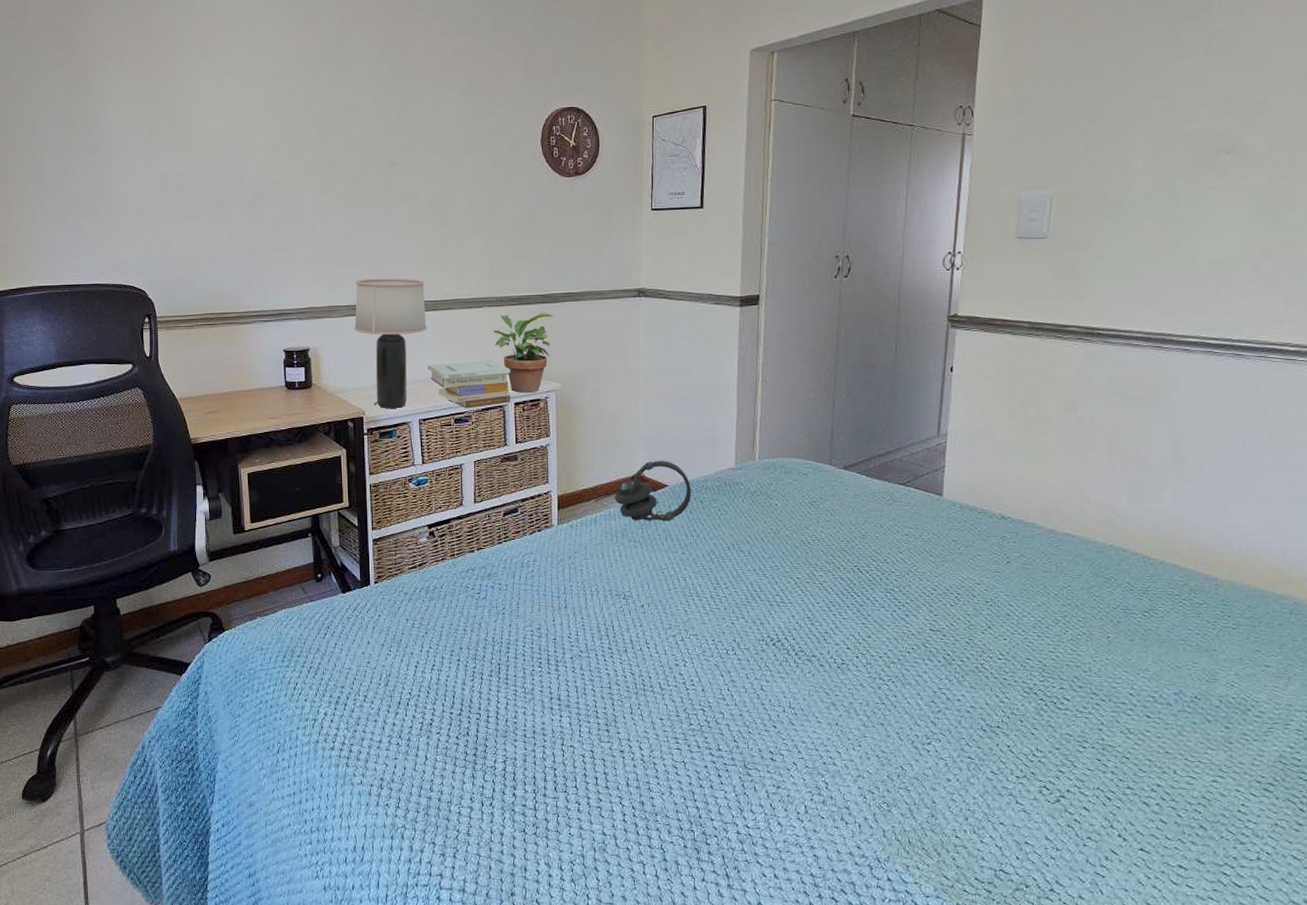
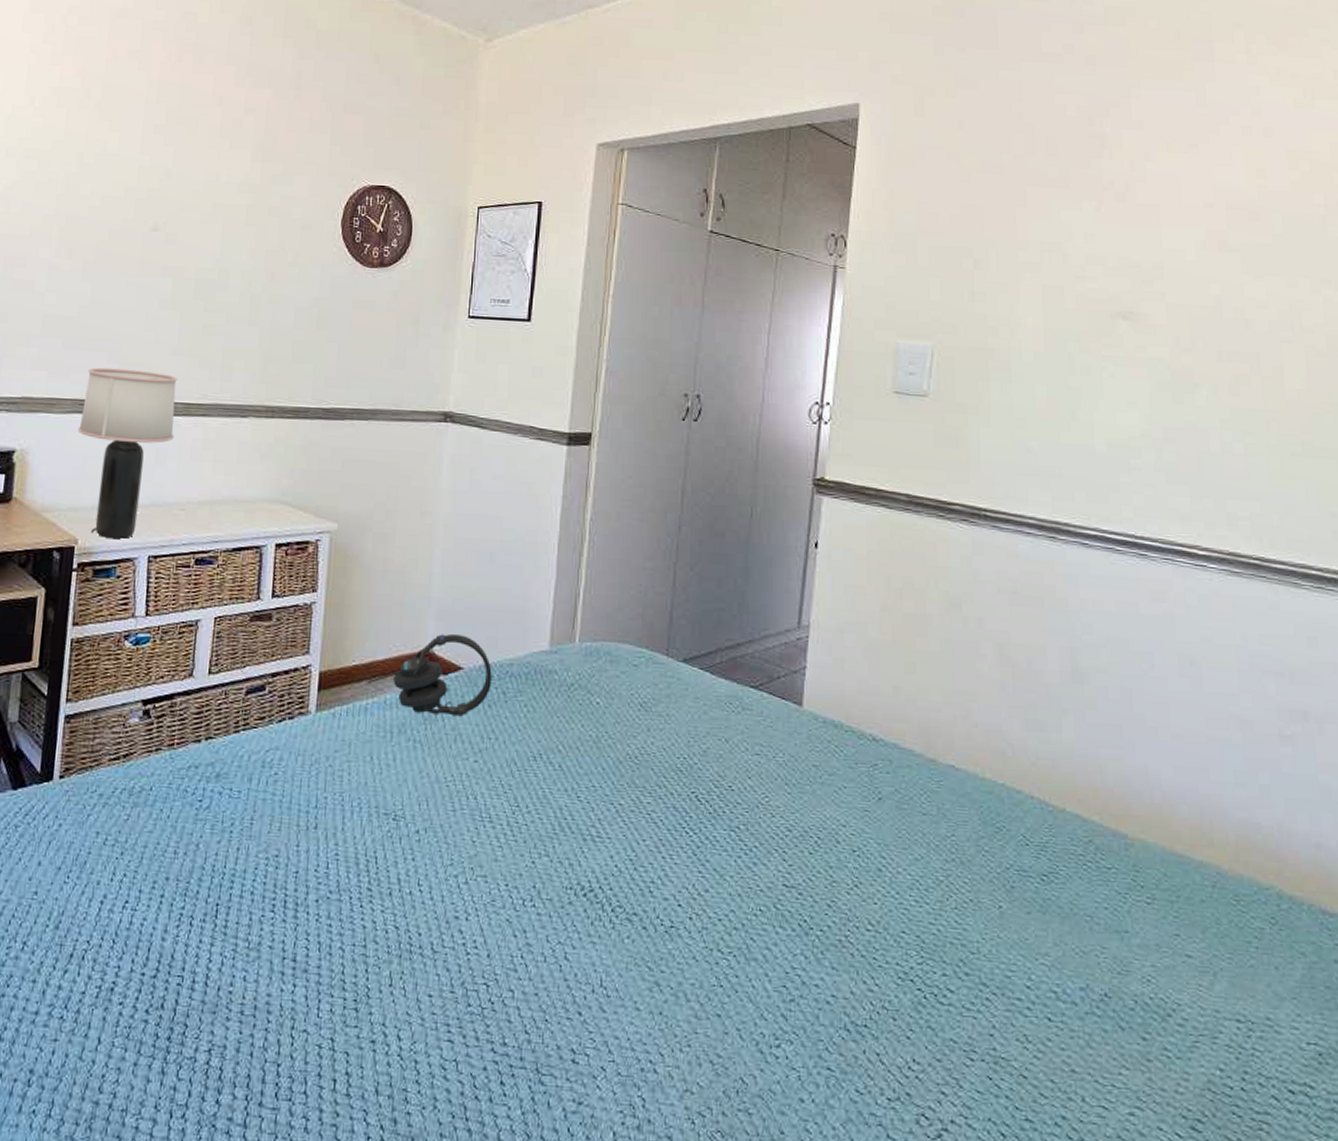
books: present [428,360,511,409] -> none [168,484,275,547]
potted plant: present [493,313,553,394] -> none [258,429,336,534]

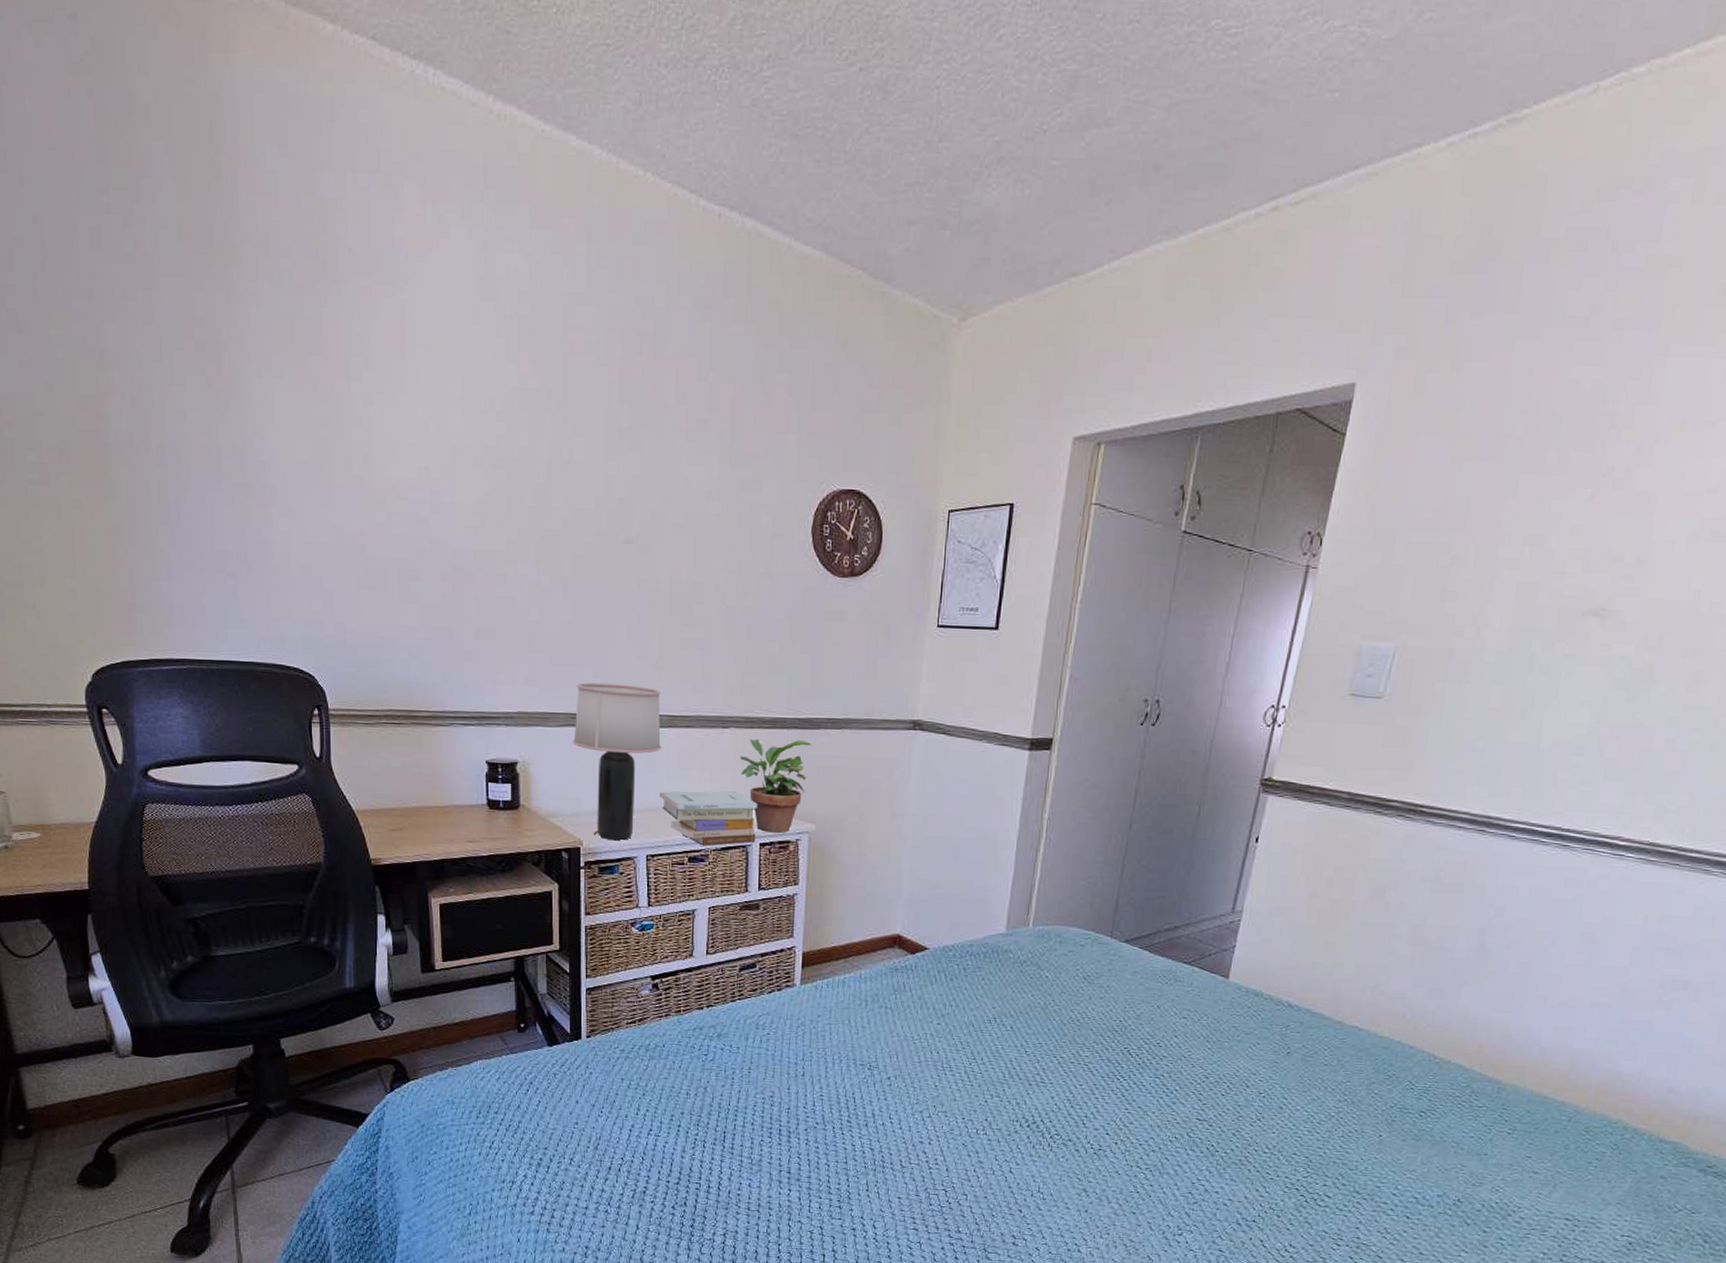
books: none [168,484,275,547] -> present [660,791,757,847]
potted plant: none [258,429,336,534] -> present [740,738,812,834]
headphones: present [368,634,492,717] -> none [845,920,954,988]

